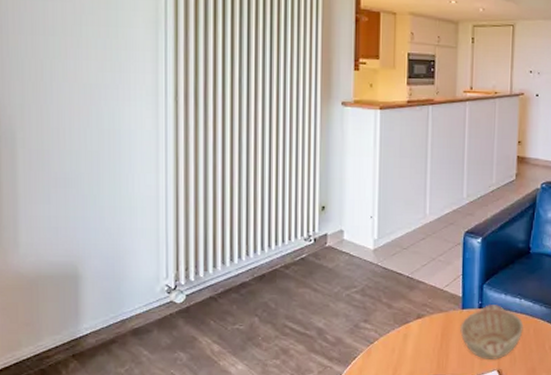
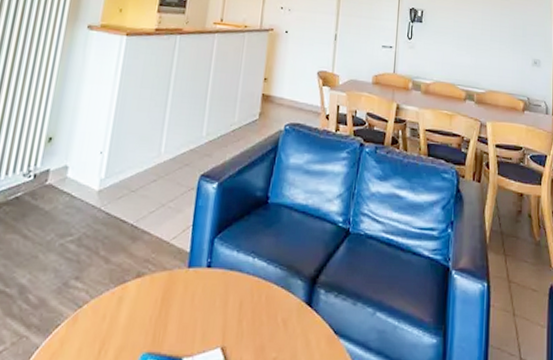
decorative bowl: present [460,303,523,359] -> none [183,262,255,333]

